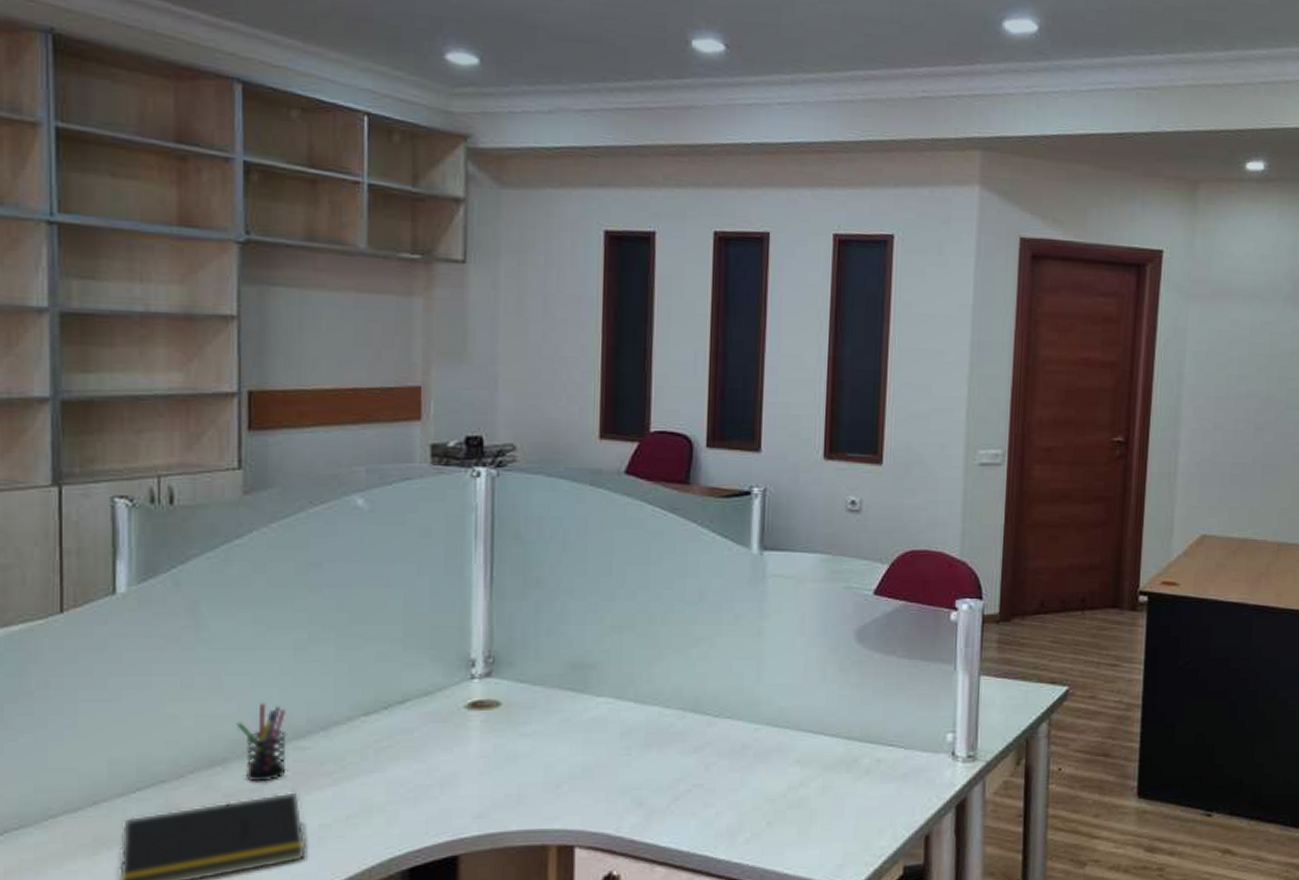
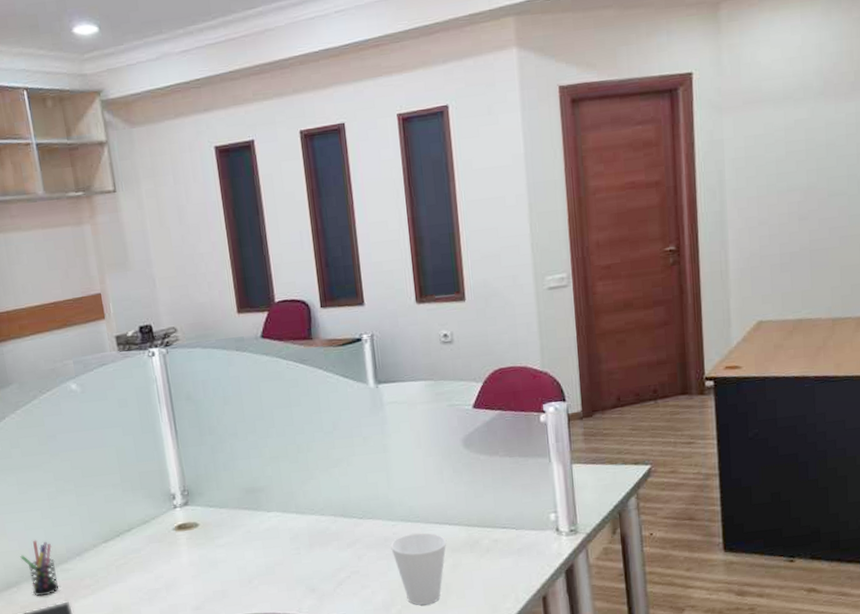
cup: none [748,742,819,835] -> present [390,532,447,605]

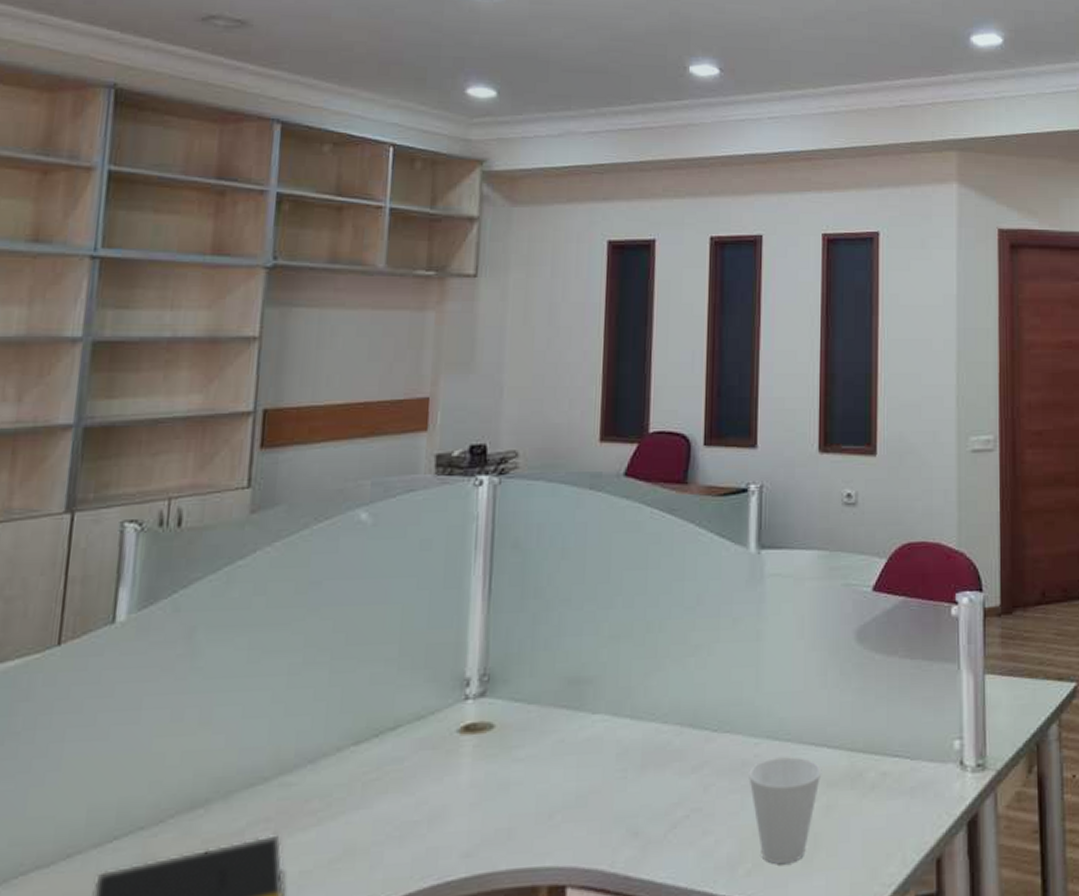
pen holder: present [20,540,59,597] -> none [223,734,274,825]

